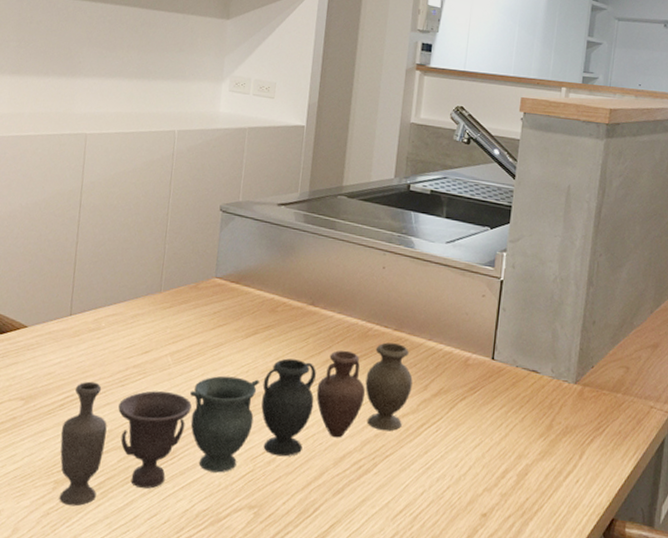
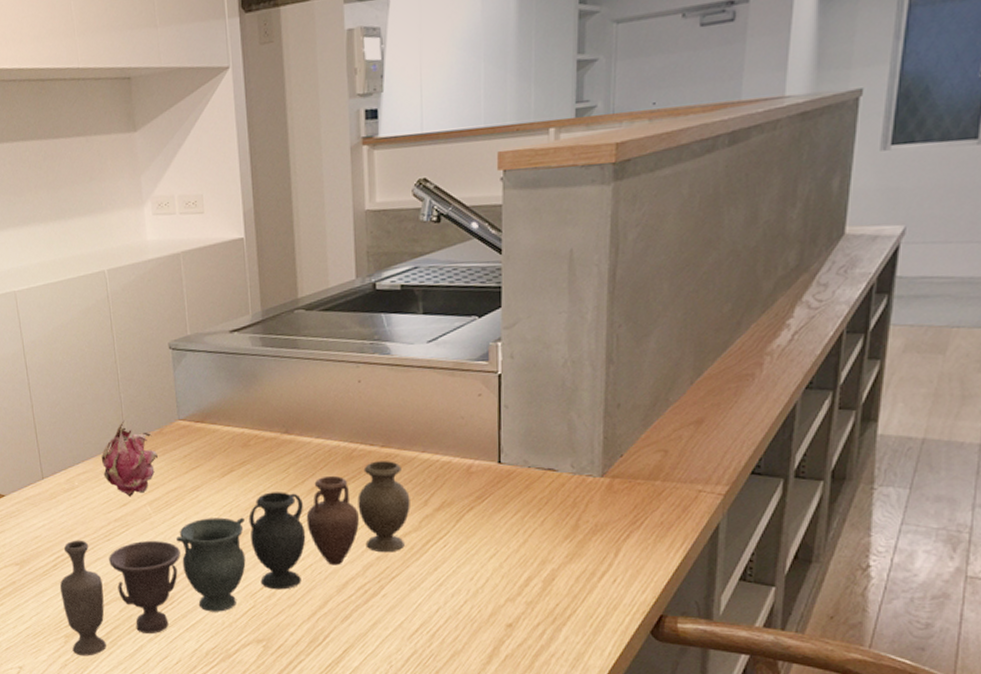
fruit: none [132,270,189,346] -> present [101,420,158,497]

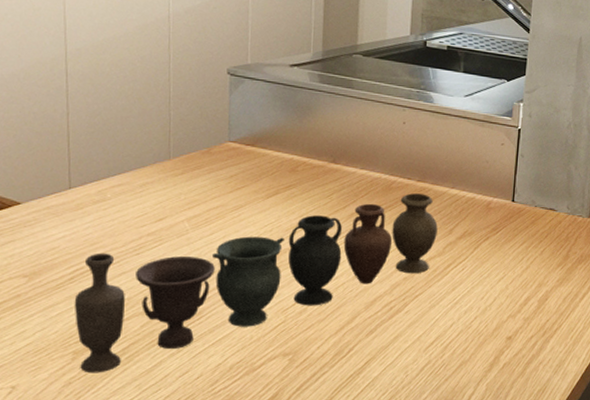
fruit: present [101,420,158,497] -> none [140,137,203,213]

